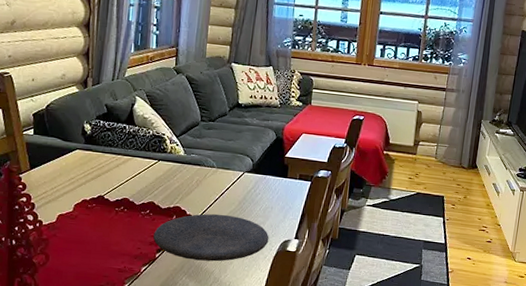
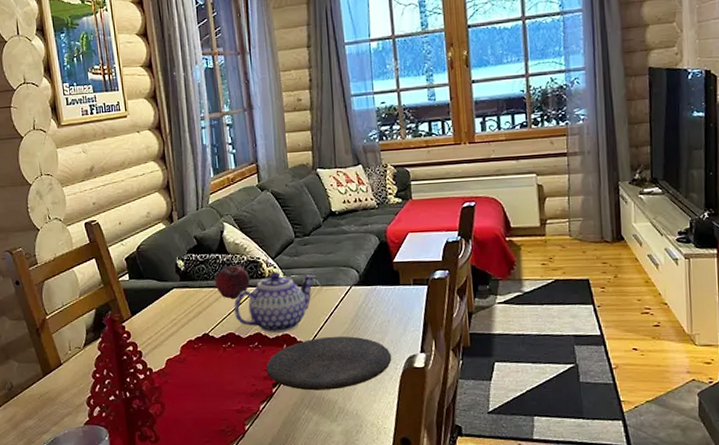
fruit: none [118,136,153,169] -> present [215,265,250,300]
teapot: none [131,148,213,205] -> present [233,271,315,334]

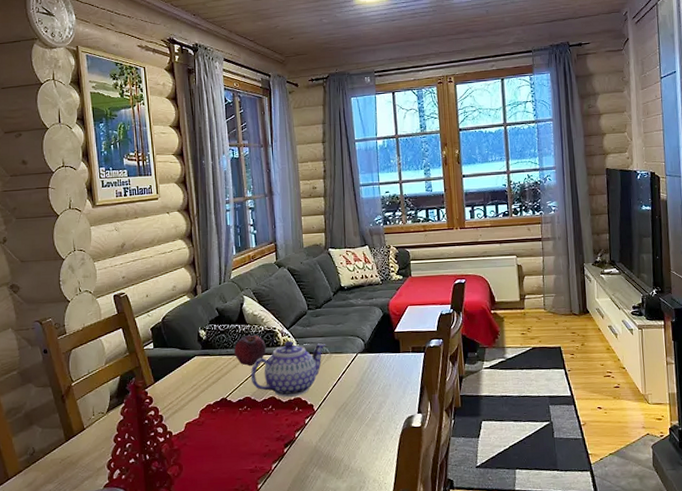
plate: present [266,336,392,391] -> none [279,399,393,450]

